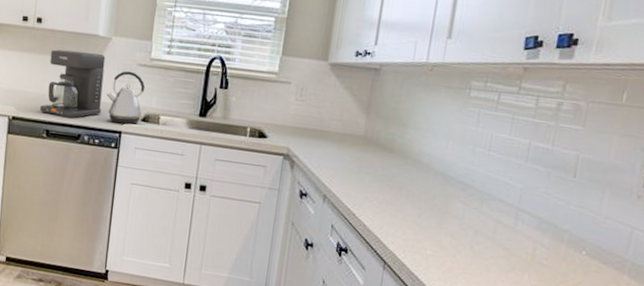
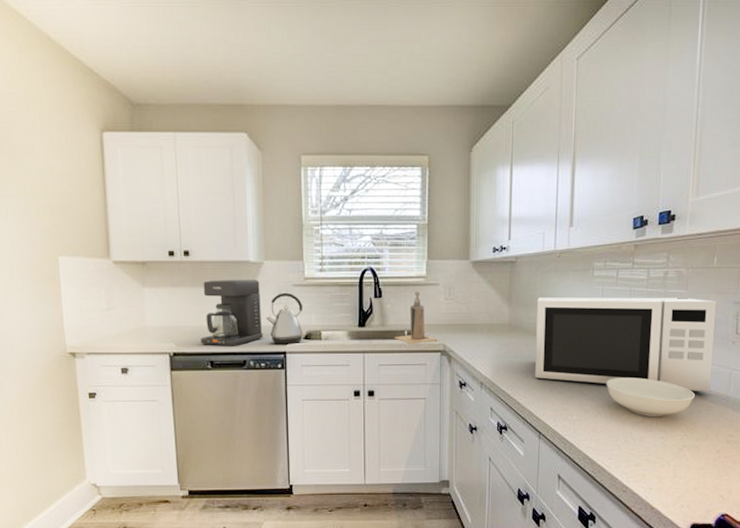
soap dispenser: none [234,87,282,144] -> present [393,291,438,345]
microwave: none [387,111,623,251] -> present [535,296,717,392]
bowl: none [470,214,583,270] -> present [605,377,696,417]

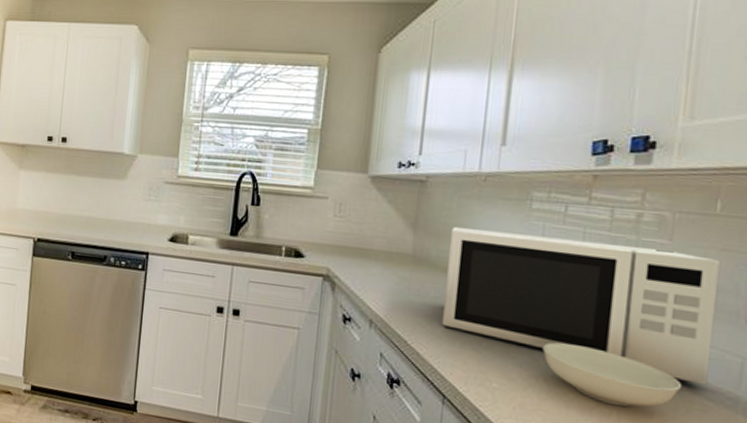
coffee maker: present [201,279,263,346] -> none [65,169,131,240]
kettle: present [266,292,307,346] -> none [133,189,173,246]
soap dispenser: present [393,291,438,345] -> none [268,203,321,264]

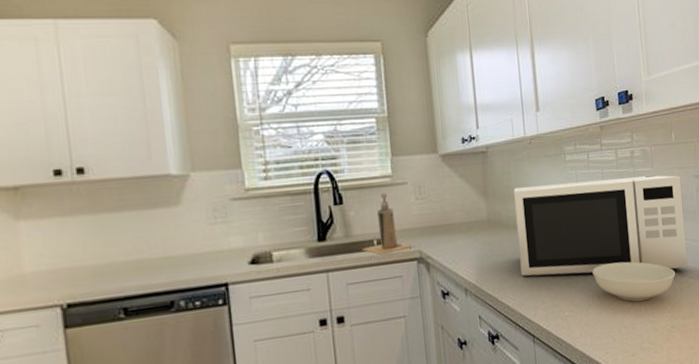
soap dispenser: none [268,203,321,264] -> present [361,193,413,256]

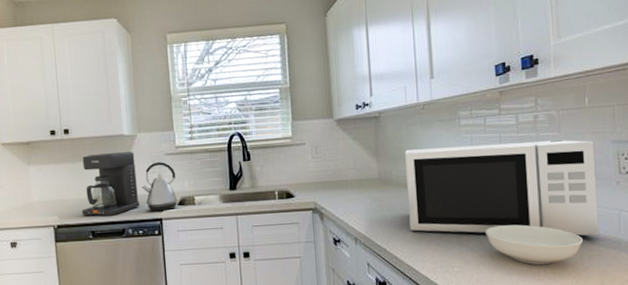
coffee maker: none [106,197,196,288] -> present [82,152,140,216]
kettle: none [198,209,253,276] -> present [142,161,181,213]
soap dispenser: present [361,193,413,256] -> none [264,152,309,205]

